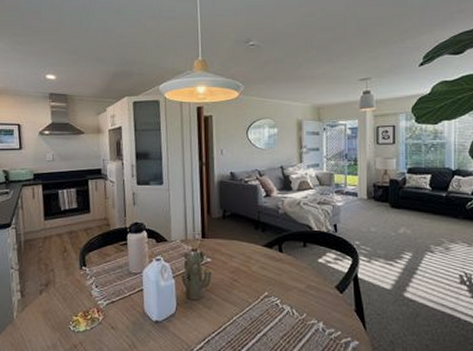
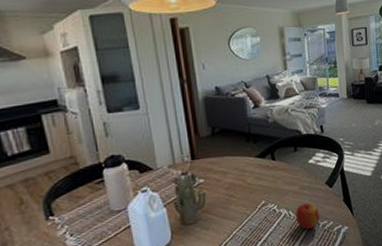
apple: none [298,304,327,334] -> present [295,202,320,230]

